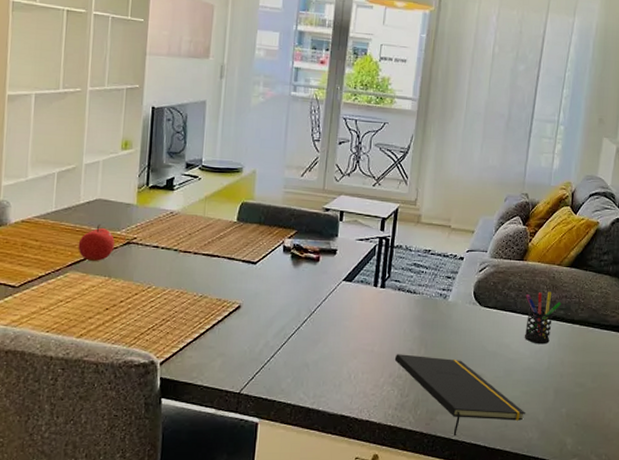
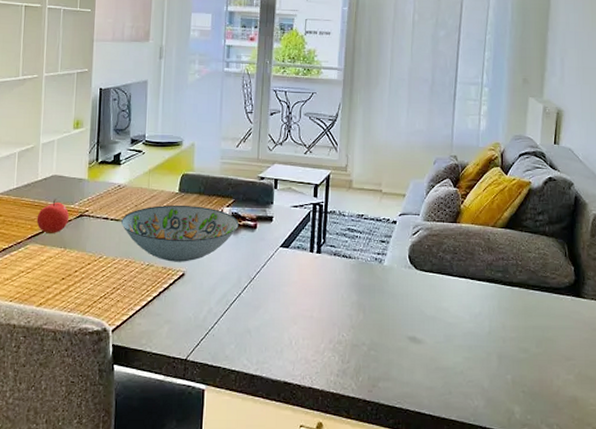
decorative bowl: none [173,235,301,294] -> present [121,205,239,262]
notepad: present [394,354,526,437] -> none [334,319,470,404]
pen holder: present [524,291,562,345] -> none [462,253,499,308]

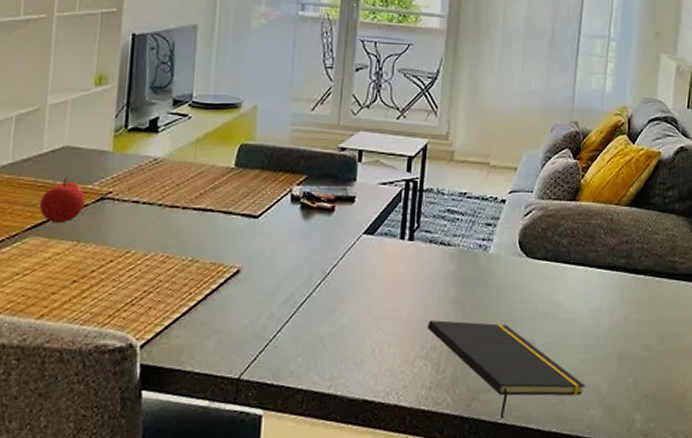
decorative bowl: present [121,205,239,262] -> none [157,184,312,256]
notepad: none [334,319,470,404] -> present [427,320,586,419]

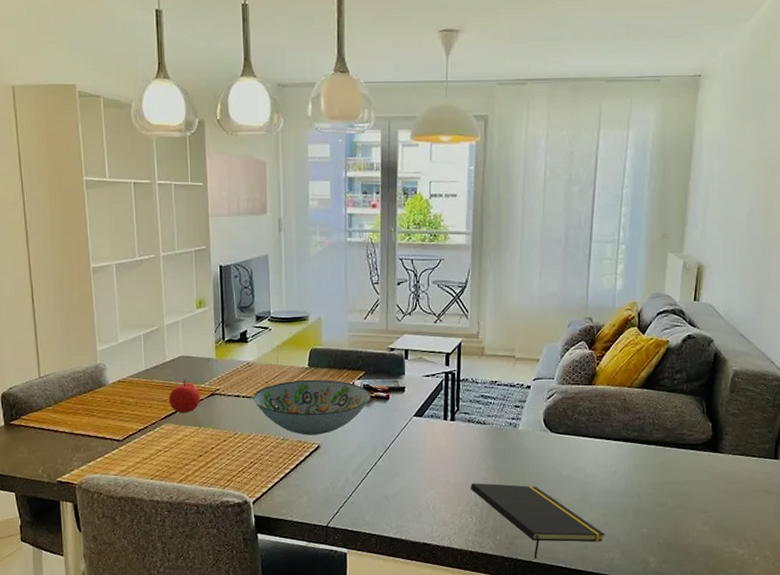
decorative bowl: none [157,184,312,256] -> present [253,380,371,435]

